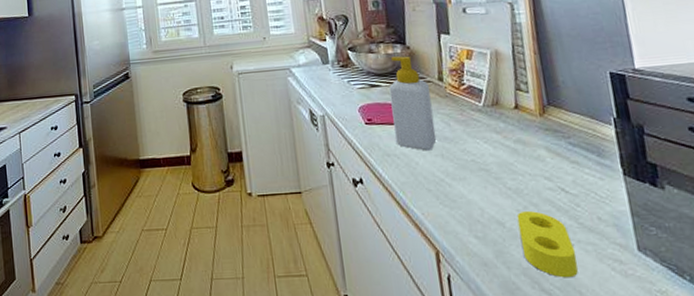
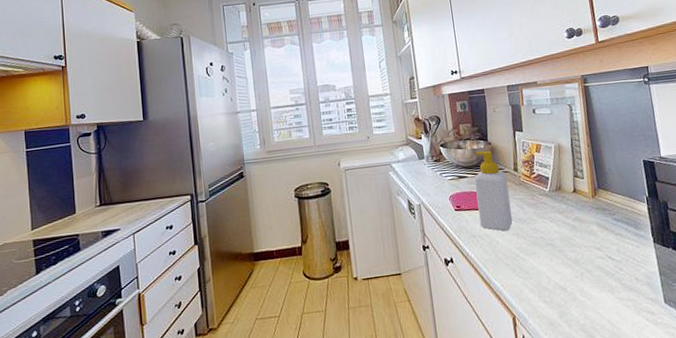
sponge: present [516,210,578,278] -> none [575,276,622,330]

